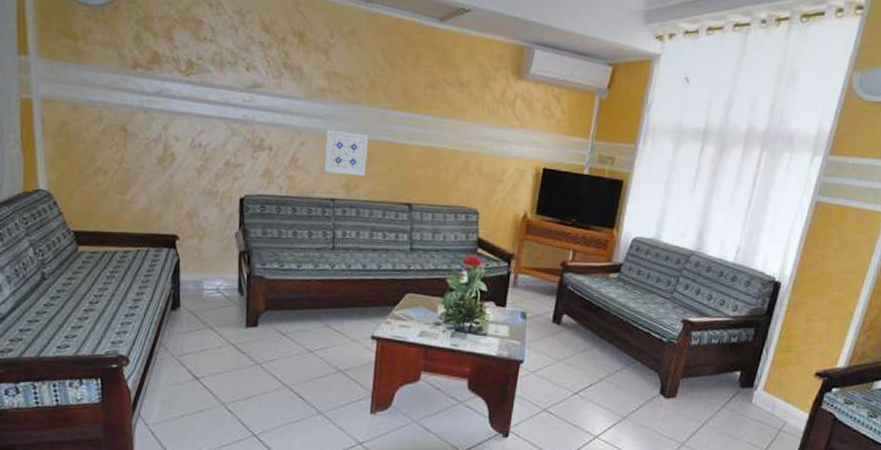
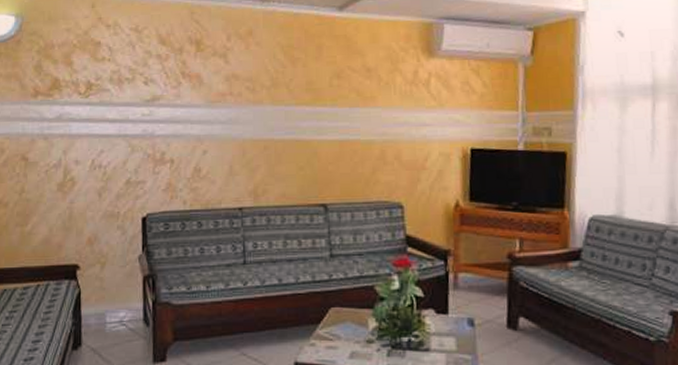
wall art: present [324,130,369,176] -> none [229,134,274,180]

